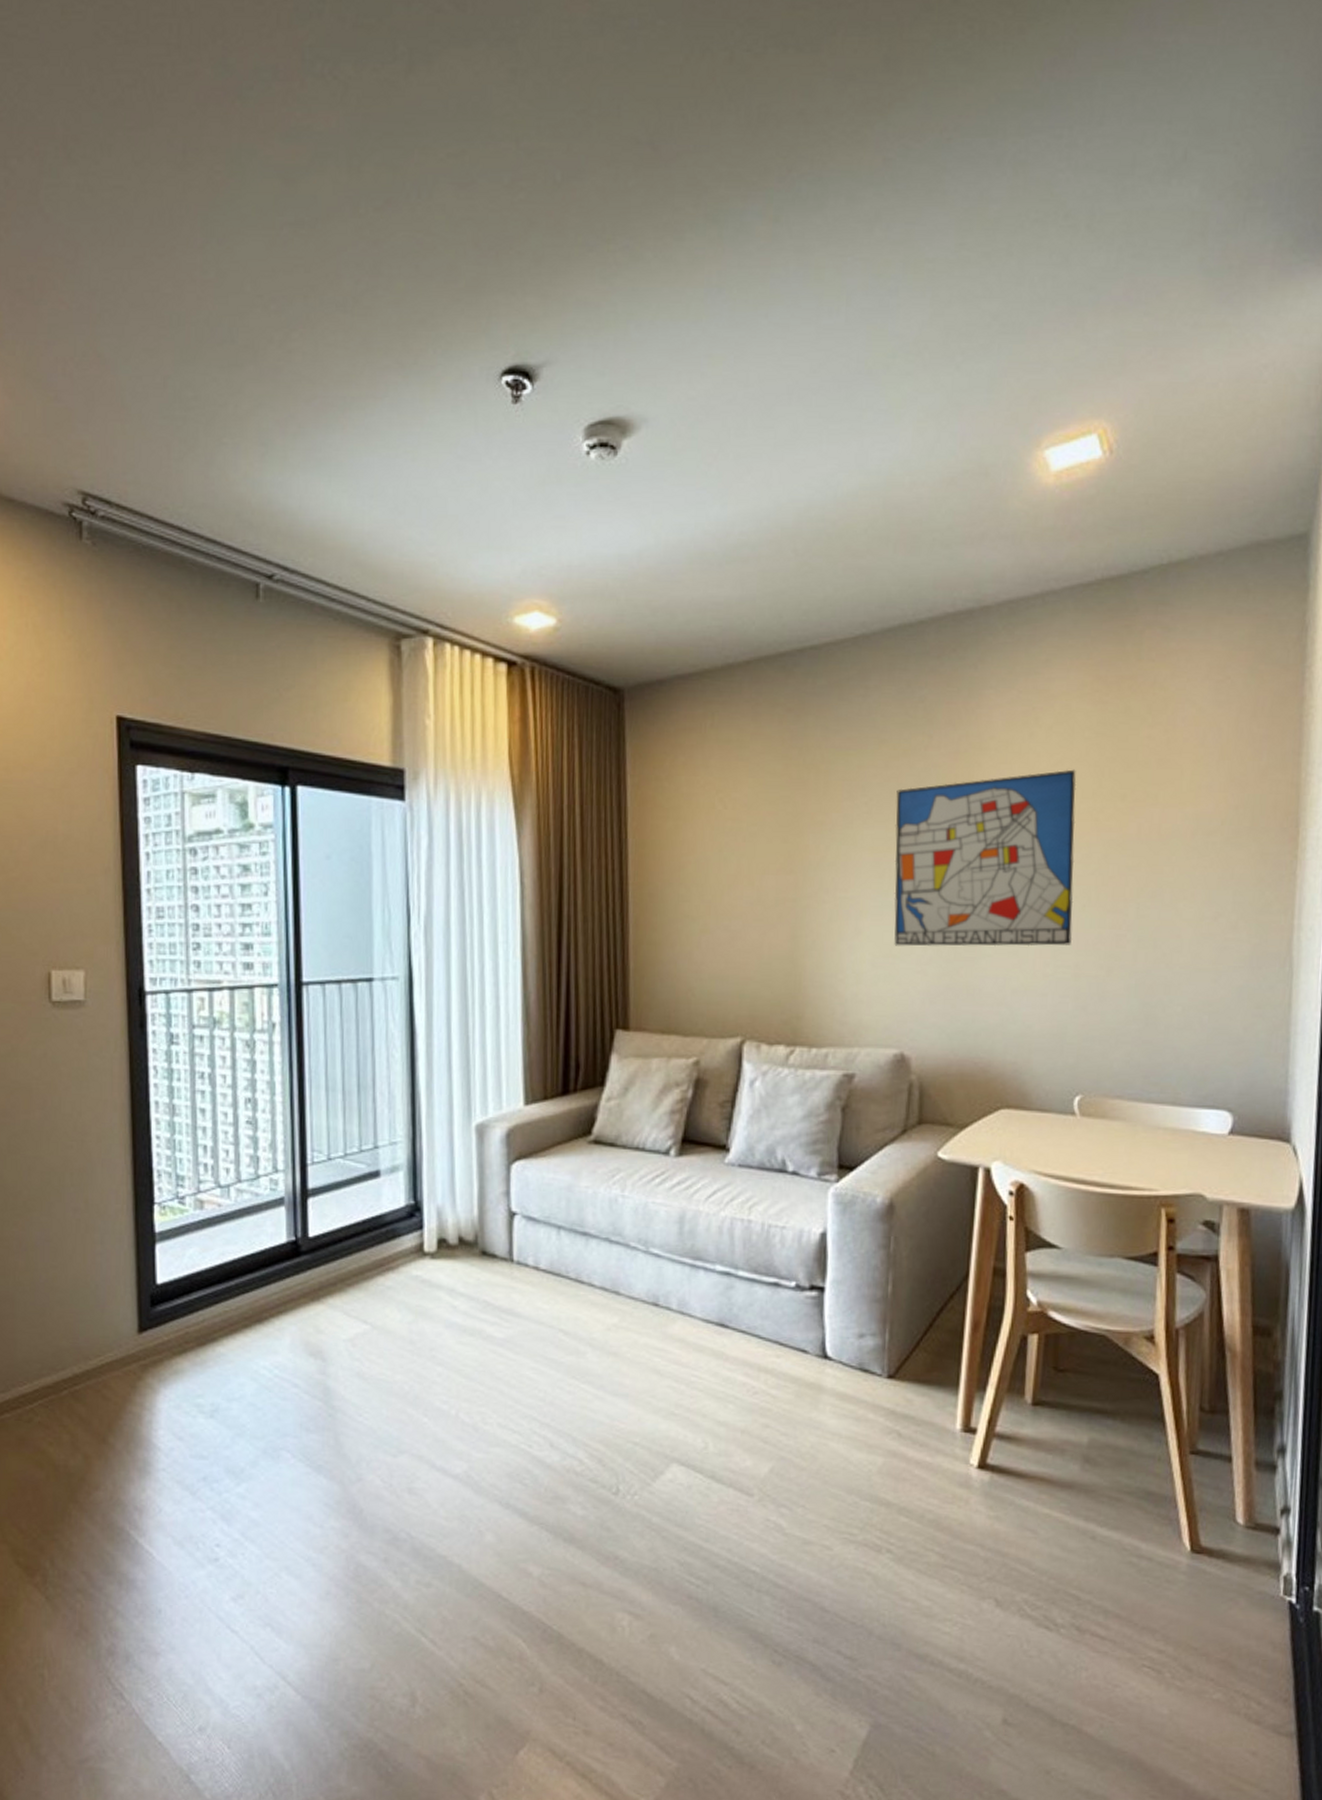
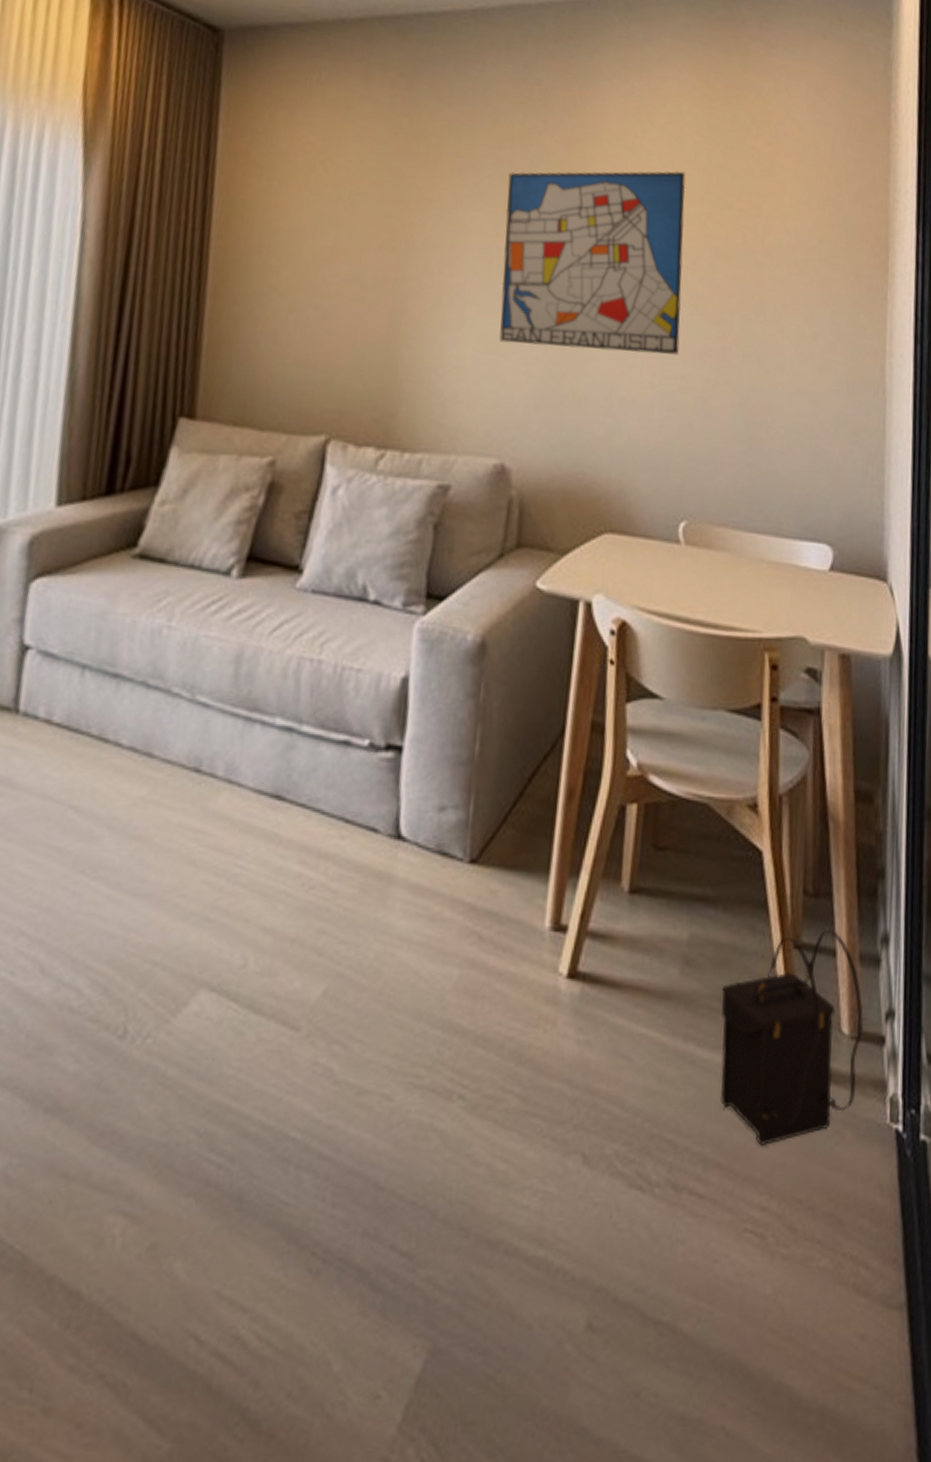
satchel: none [1119,1439,1259,1606] -> present [720,929,864,1147]

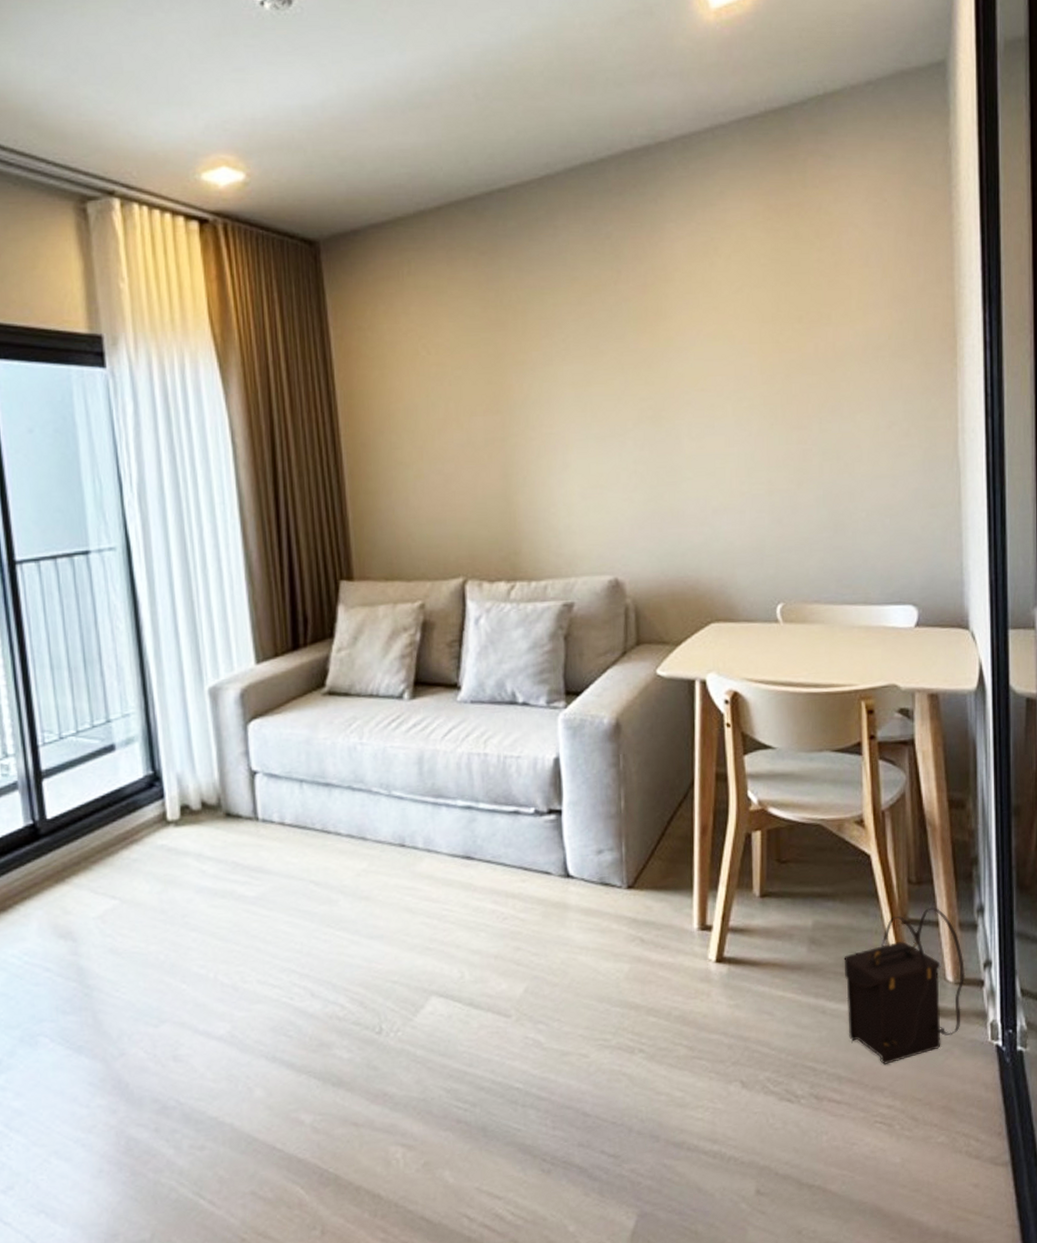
wall art: present [499,170,686,355] -> none [591,295,764,476]

